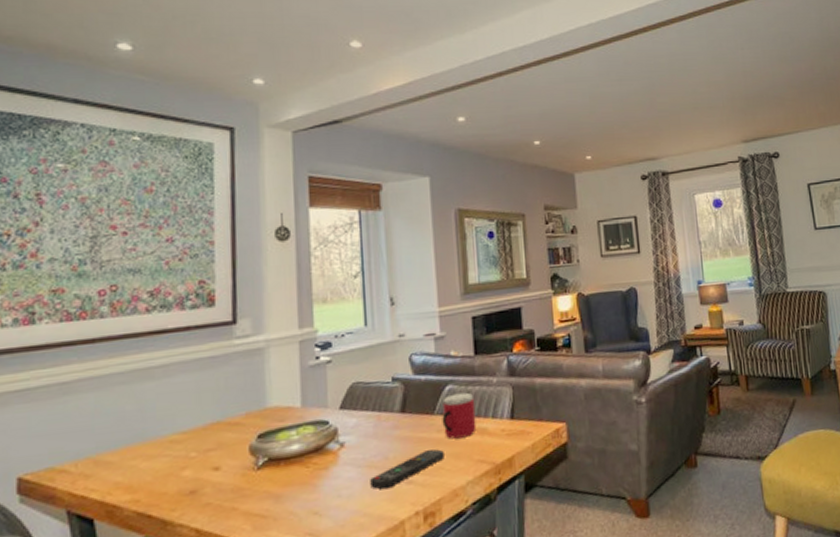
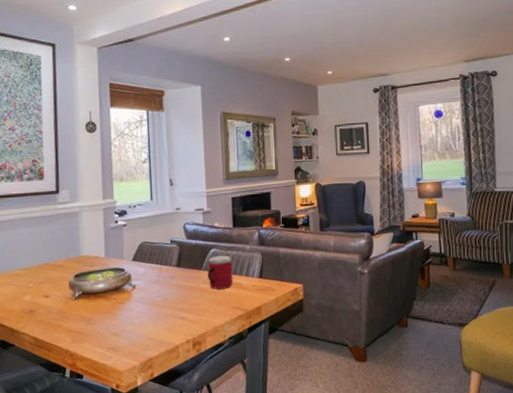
remote control: present [370,449,444,490] -> none [154,296,209,322]

